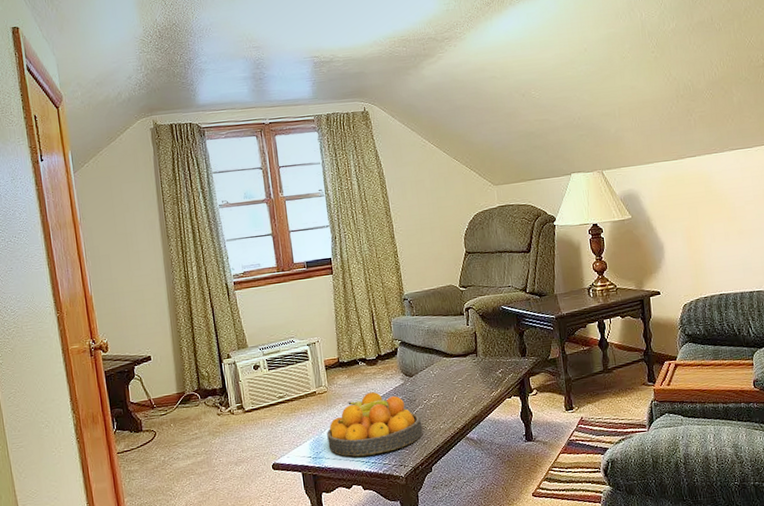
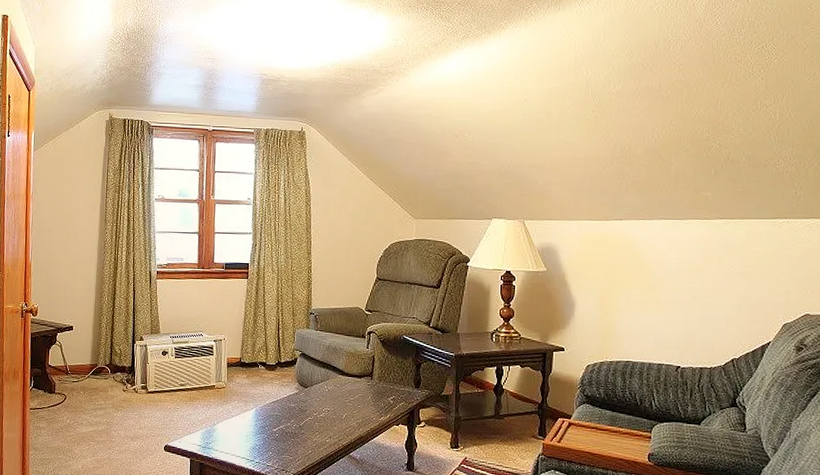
fruit bowl: present [327,391,423,457] -> none [218,395,309,455]

